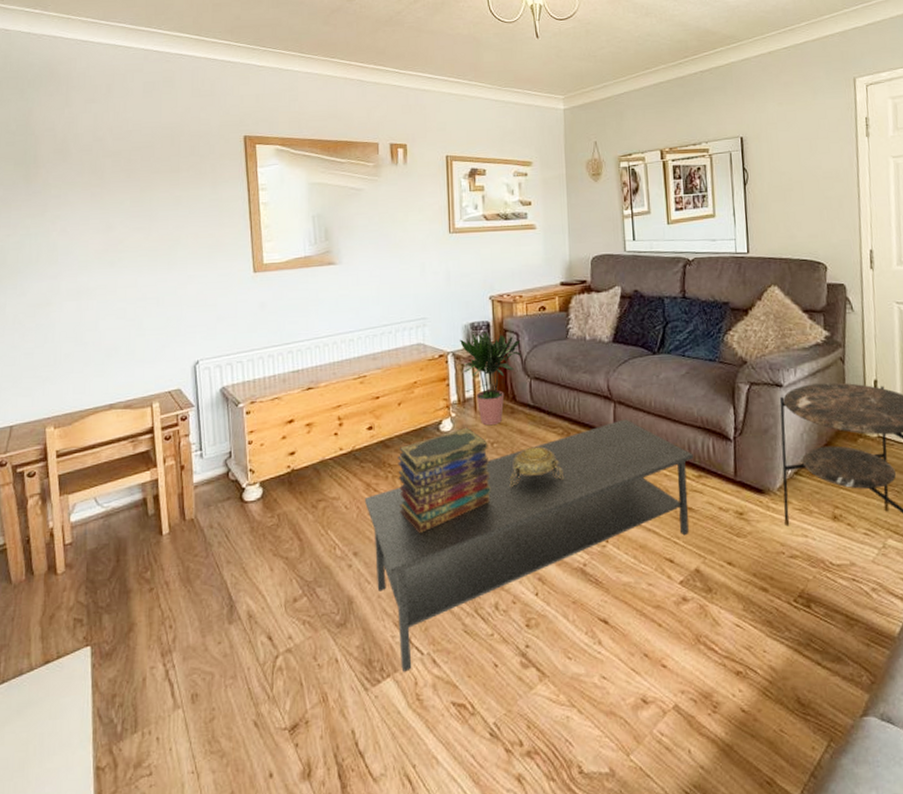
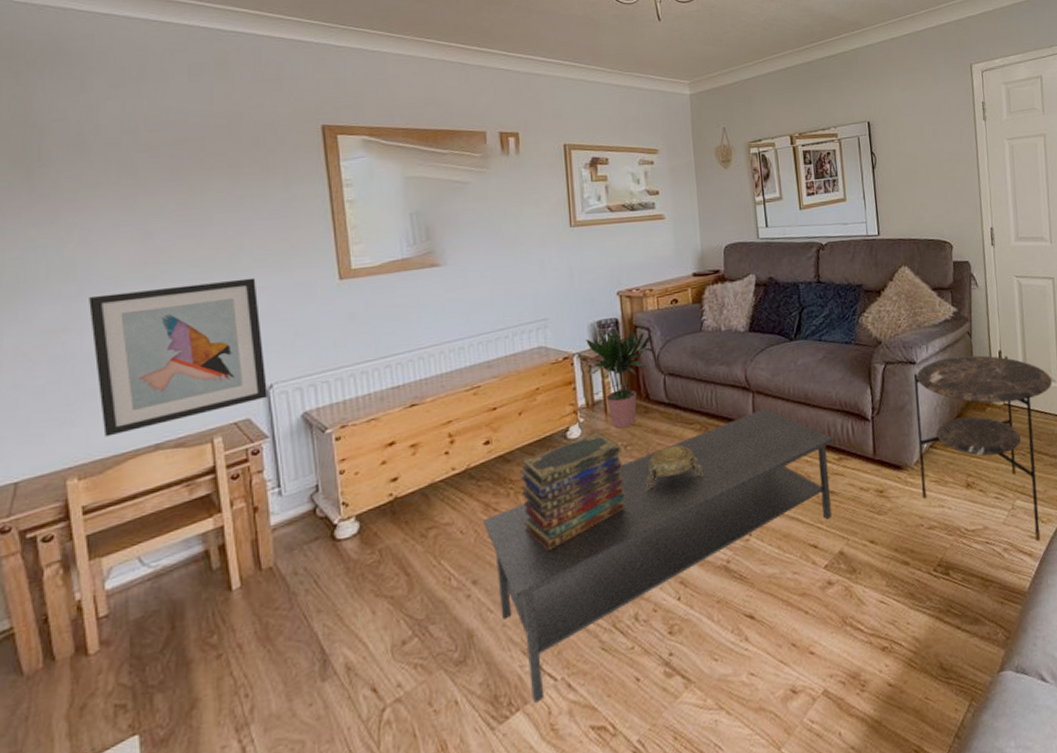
wall art: none [66,267,195,395] -> present [89,278,267,437]

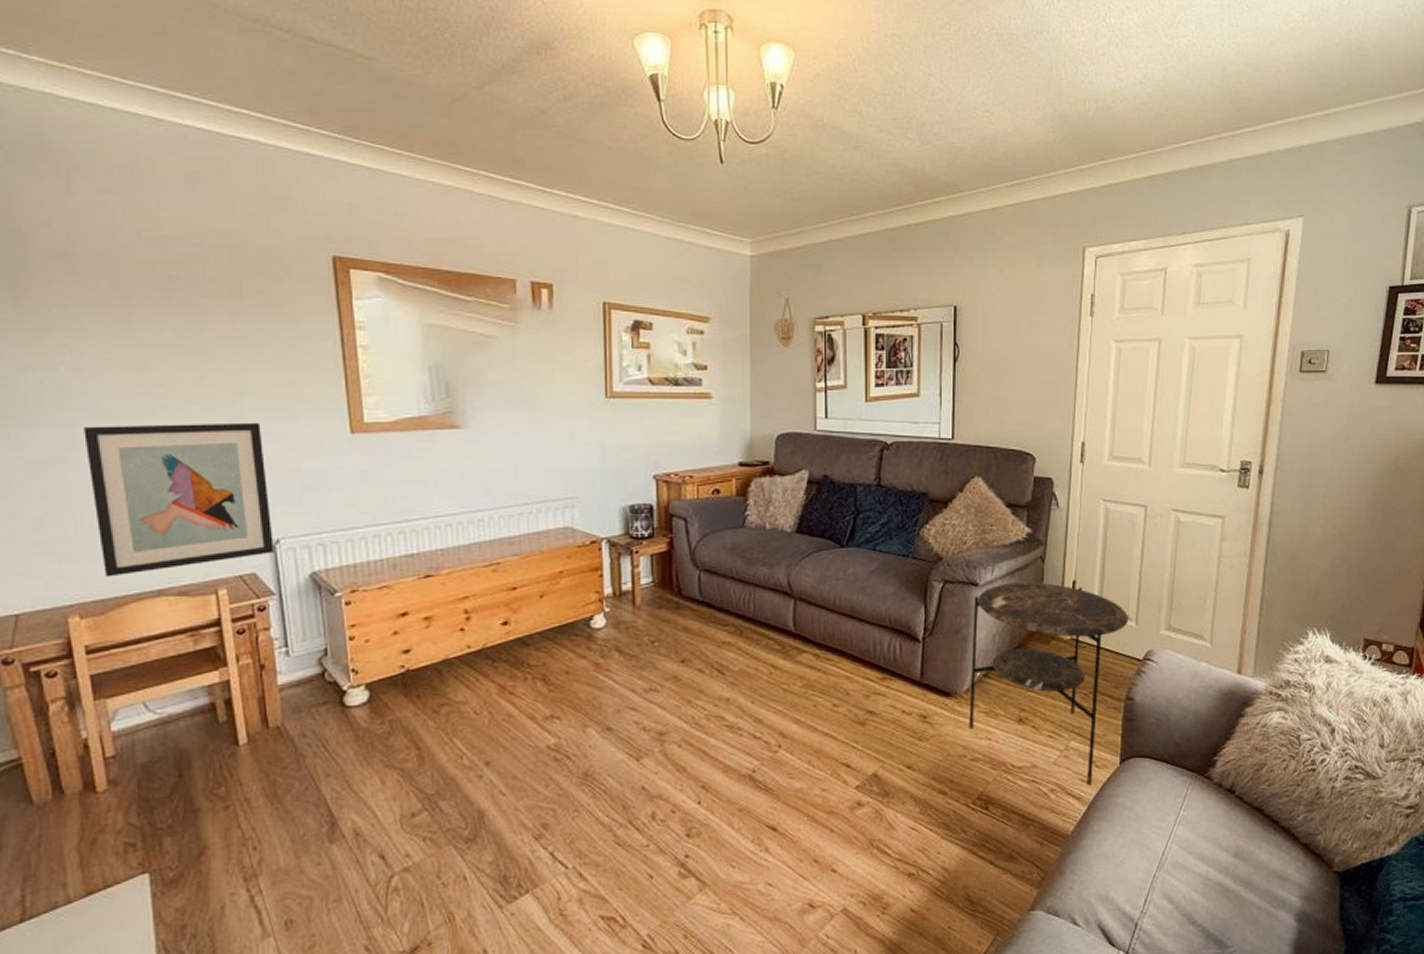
coffee table: present [482,408,834,703] -> none [497,617,879,887]
book stack: present [520,431,626,550] -> none [539,623,650,740]
potted plant: present [586,328,654,428] -> none [617,515,690,623]
decorative bowl: present [646,445,703,490] -> none [673,646,734,689]

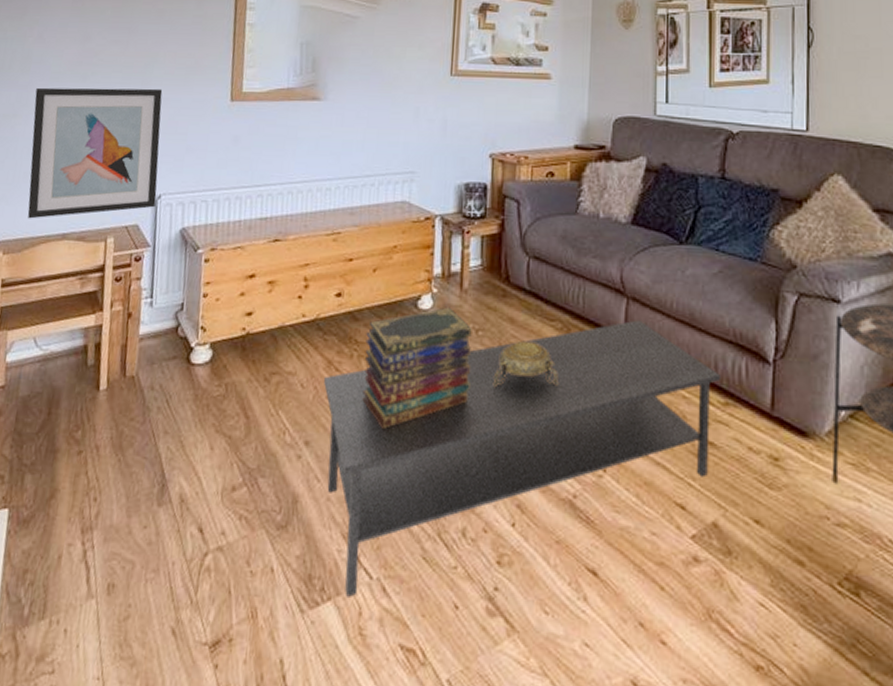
coffee table: none [497,617,879,887] -> present [323,320,722,597]
book stack: none [539,623,650,740] -> present [362,307,472,429]
decorative bowl: none [673,646,734,689] -> present [494,340,558,386]

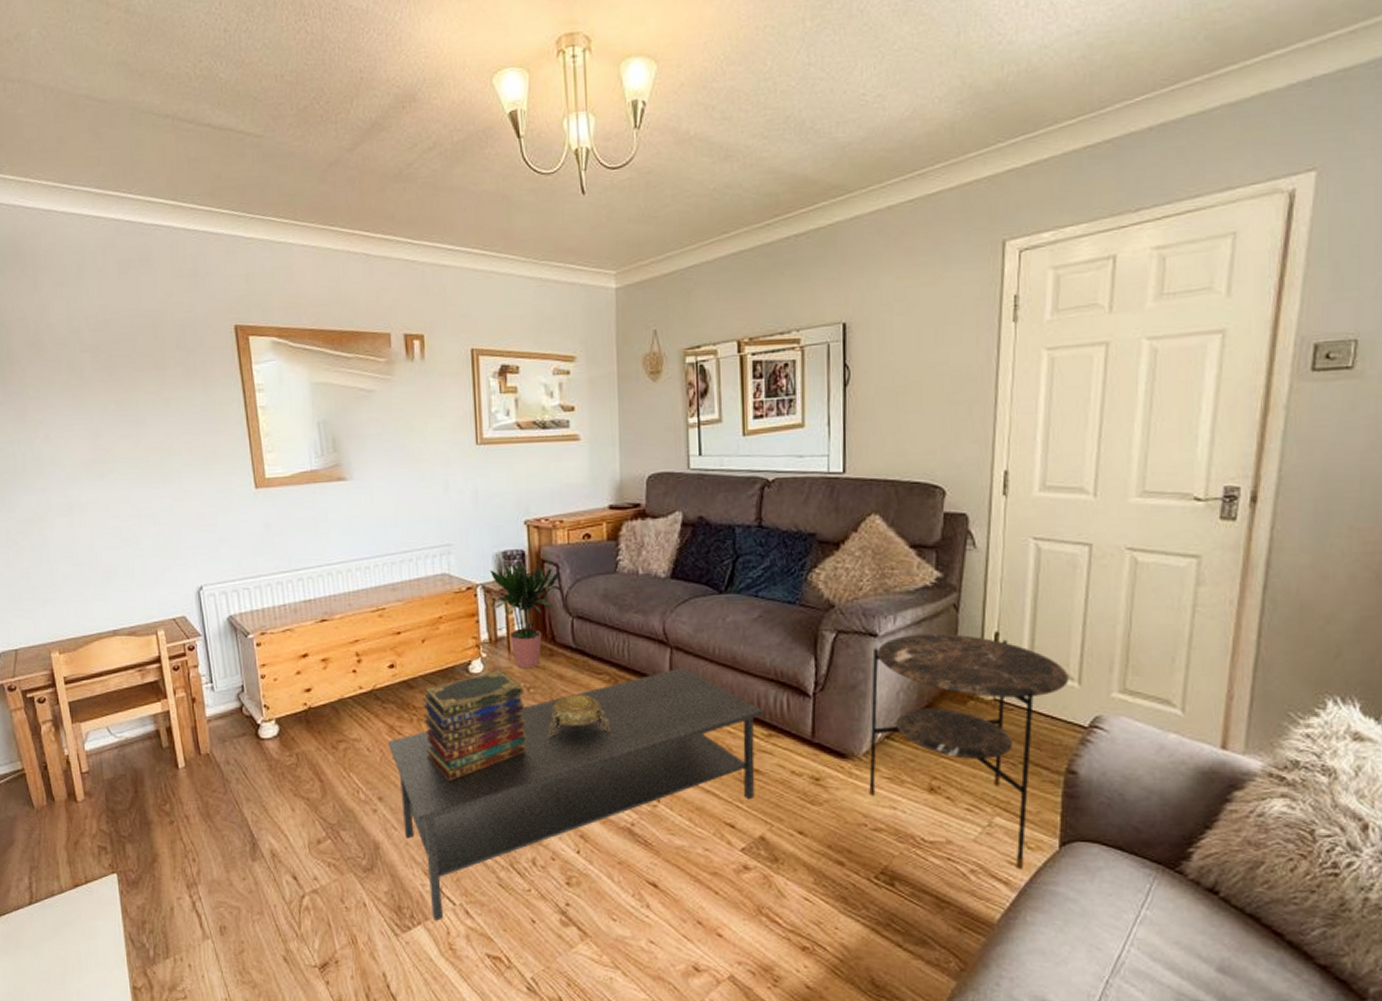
wall art: present [27,87,163,219] -> none [55,481,199,619]
potted plant: none [451,194,522,309] -> present [490,561,562,669]

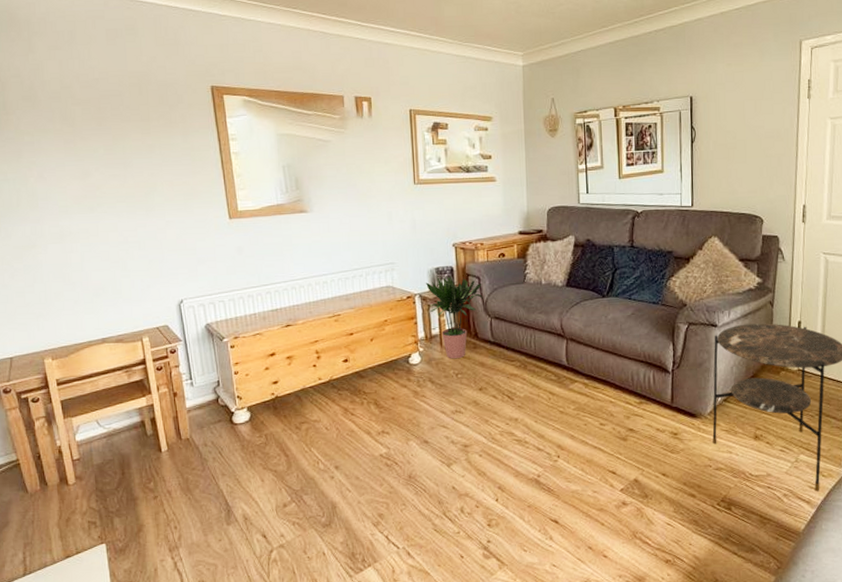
coffee table: present [387,667,764,921] -> none [342,354,637,562]
book stack: present [423,669,527,781] -> none [371,360,456,450]
decorative bowl: present [549,694,610,736] -> none [473,377,521,411]

